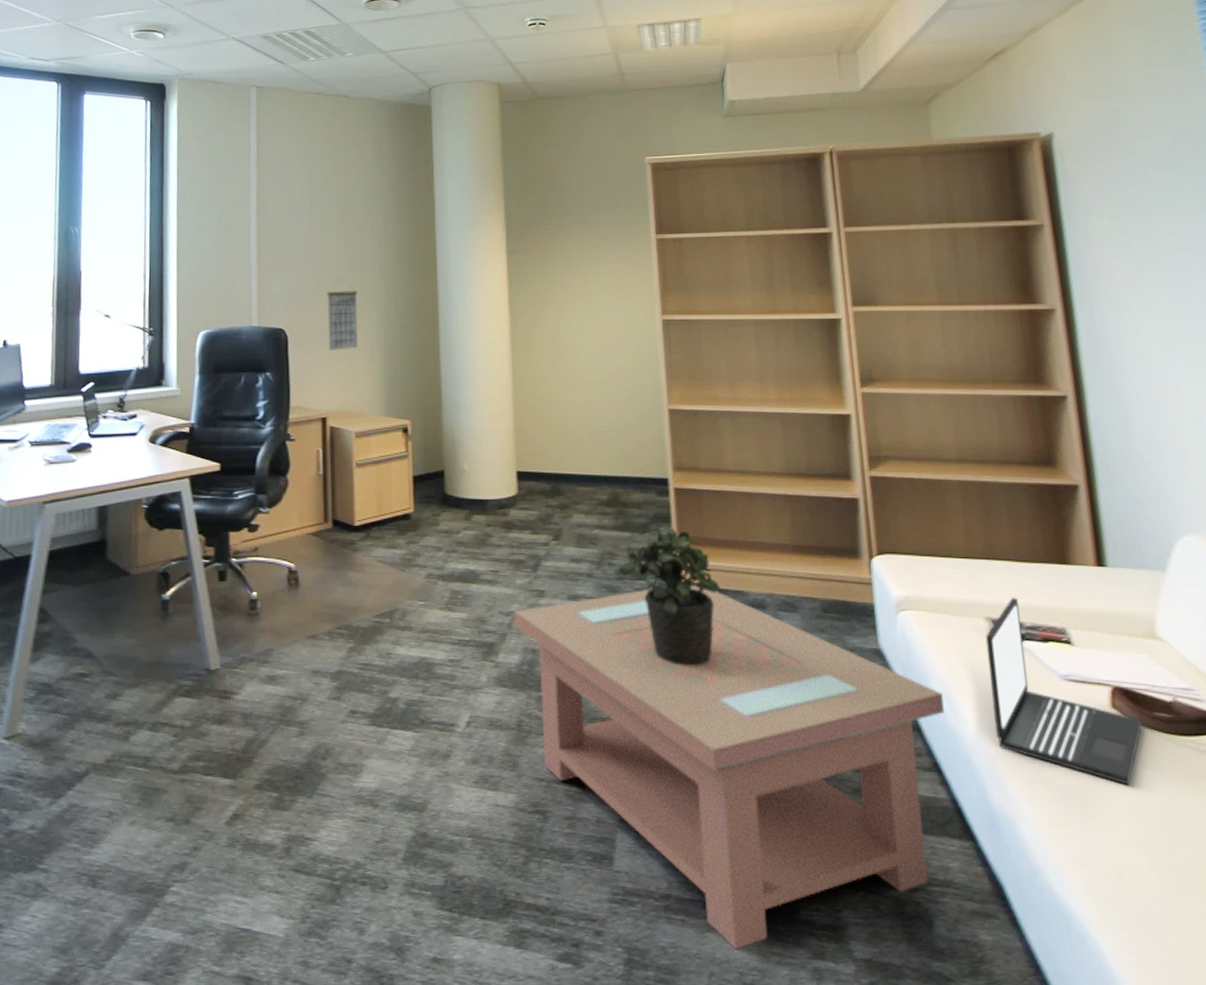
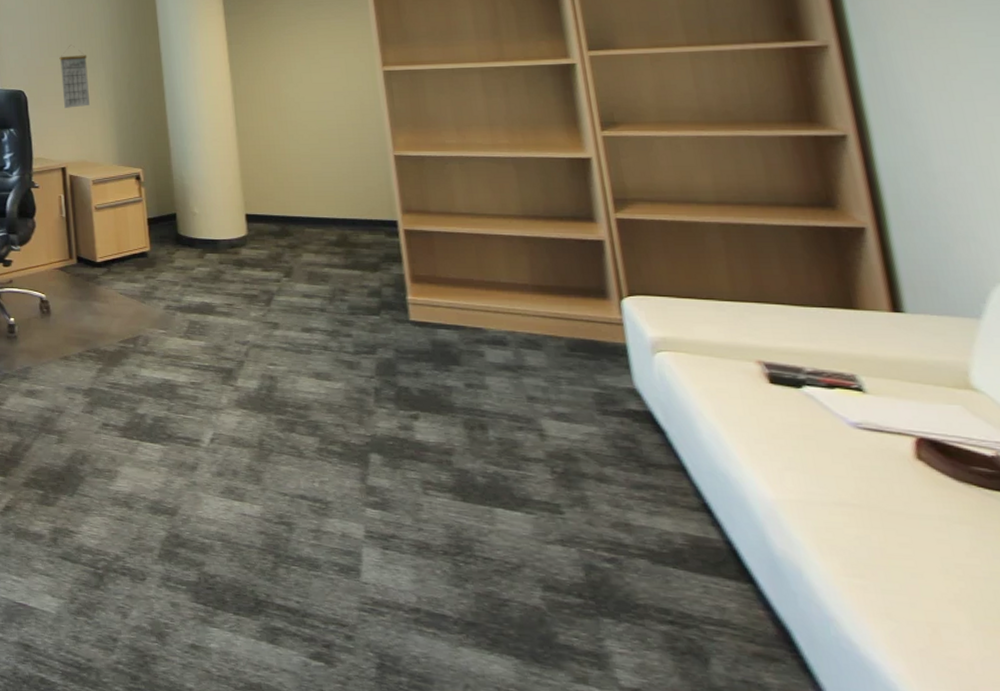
coffee table: present [514,581,944,950] -> none [250,318,713,666]
potted plant: present [619,525,720,666] -> none [351,265,457,397]
laptop: present [985,597,1143,785] -> none [757,341,957,540]

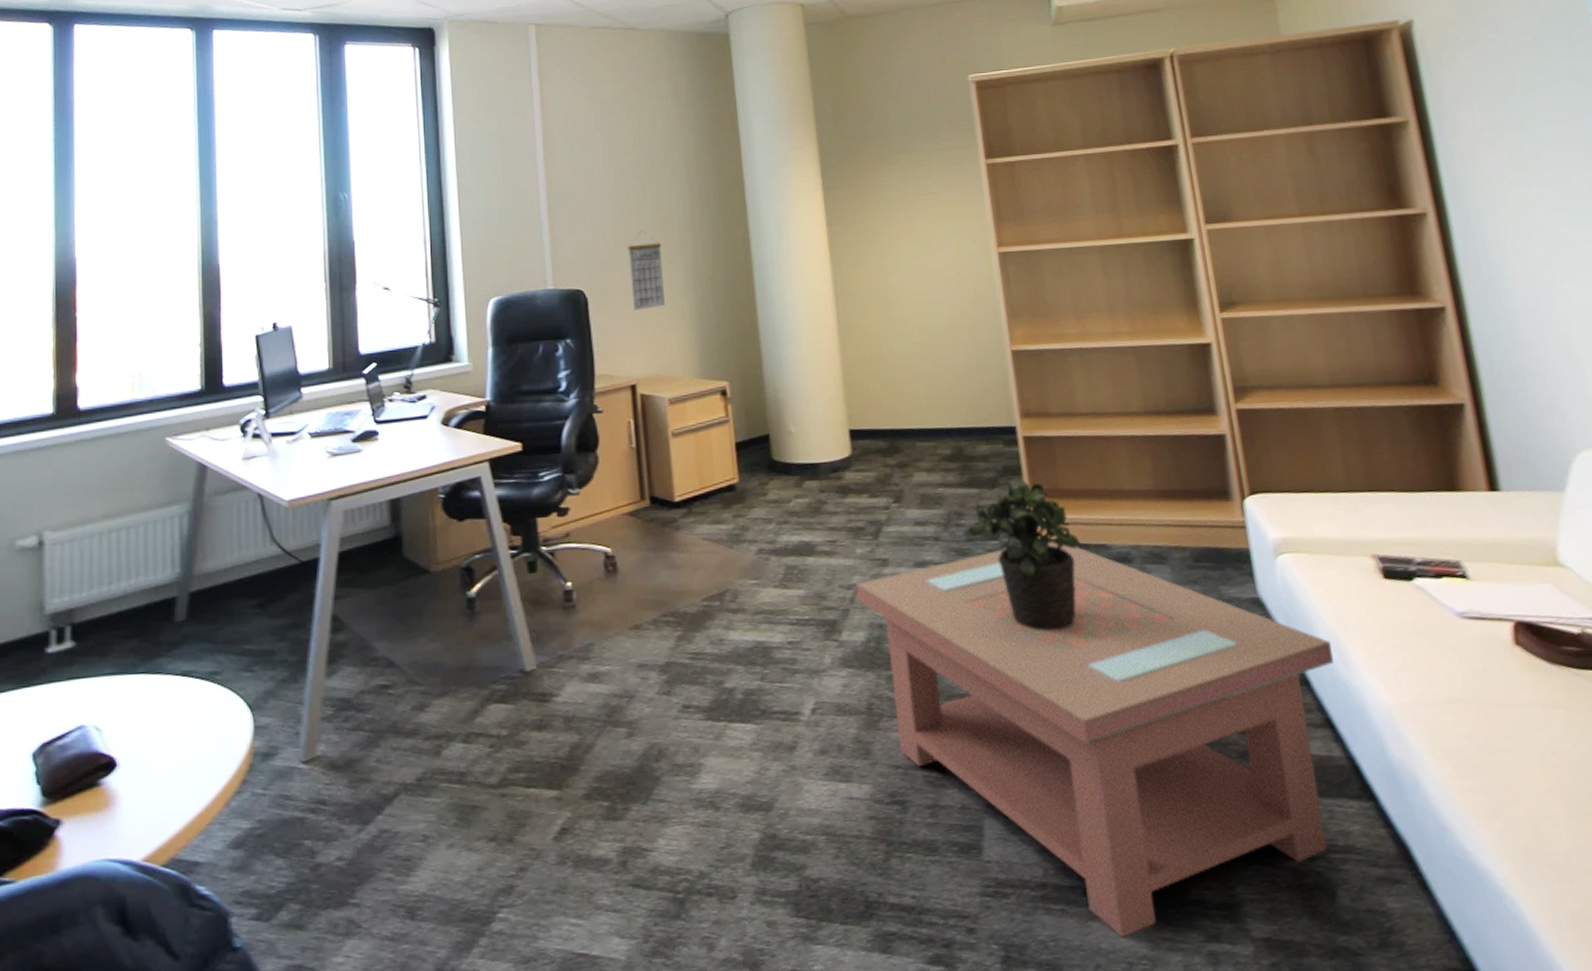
coffee table: none [250,318,713,666] -> present [855,537,1334,938]
potted plant: none [351,265,457,397] -> present [968,479,1080,631]

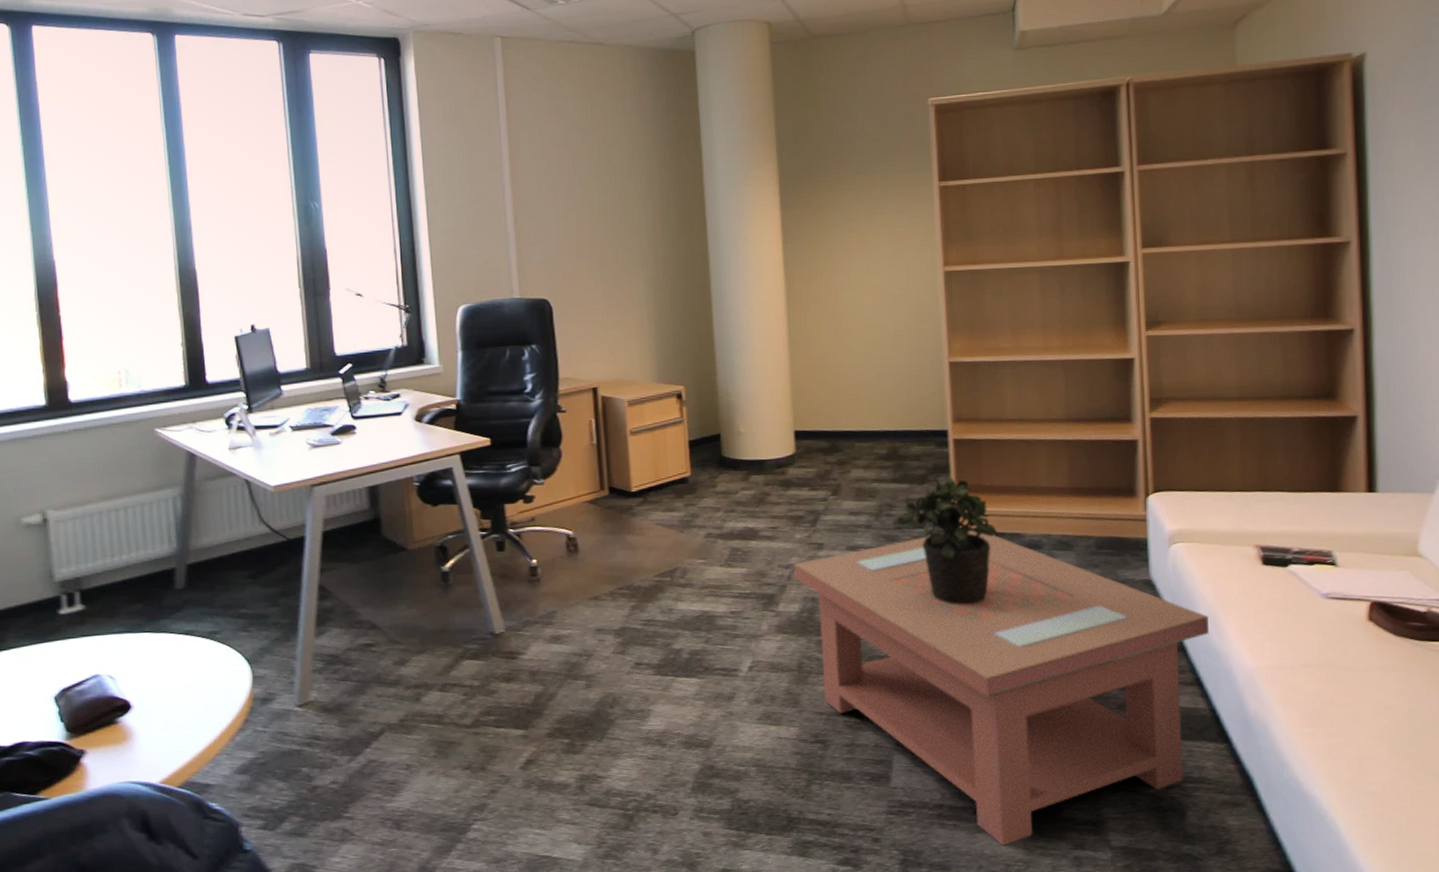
calendar: present [627,230,665,310] -> none [591,244,626,319]

